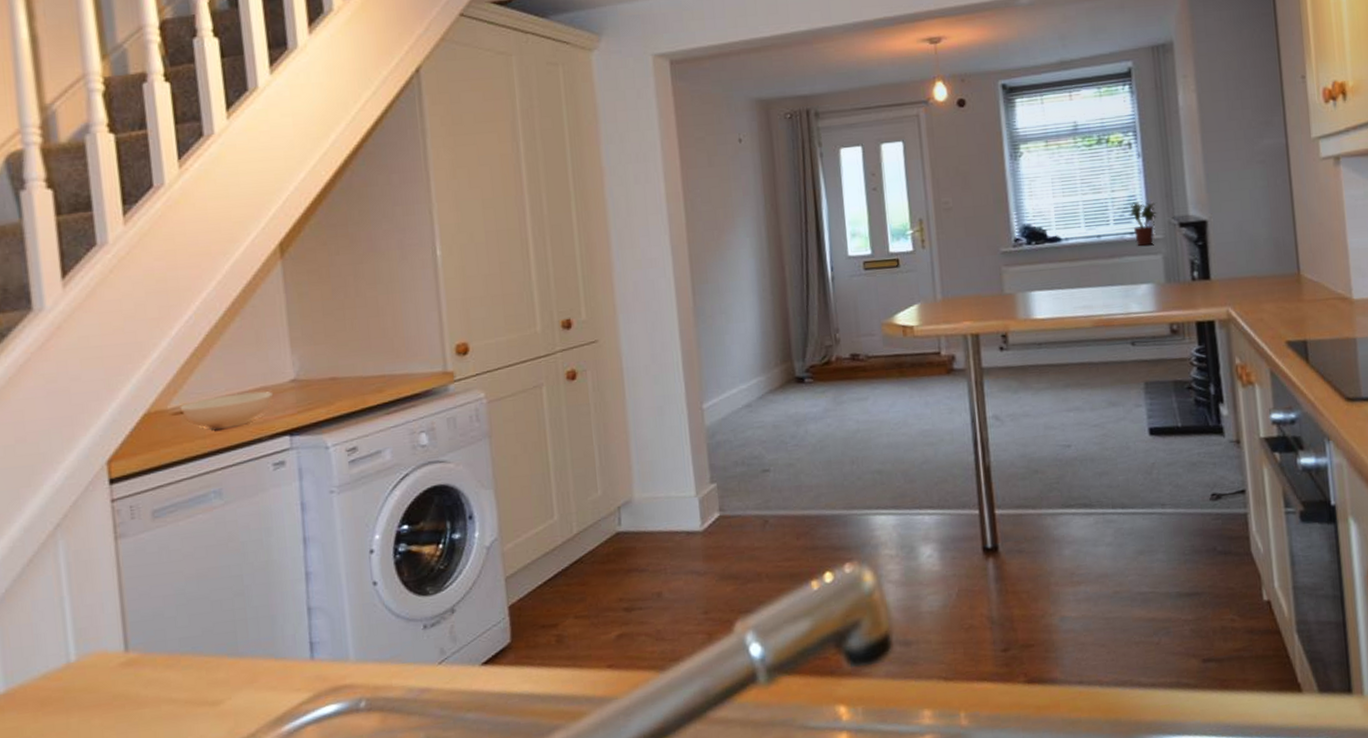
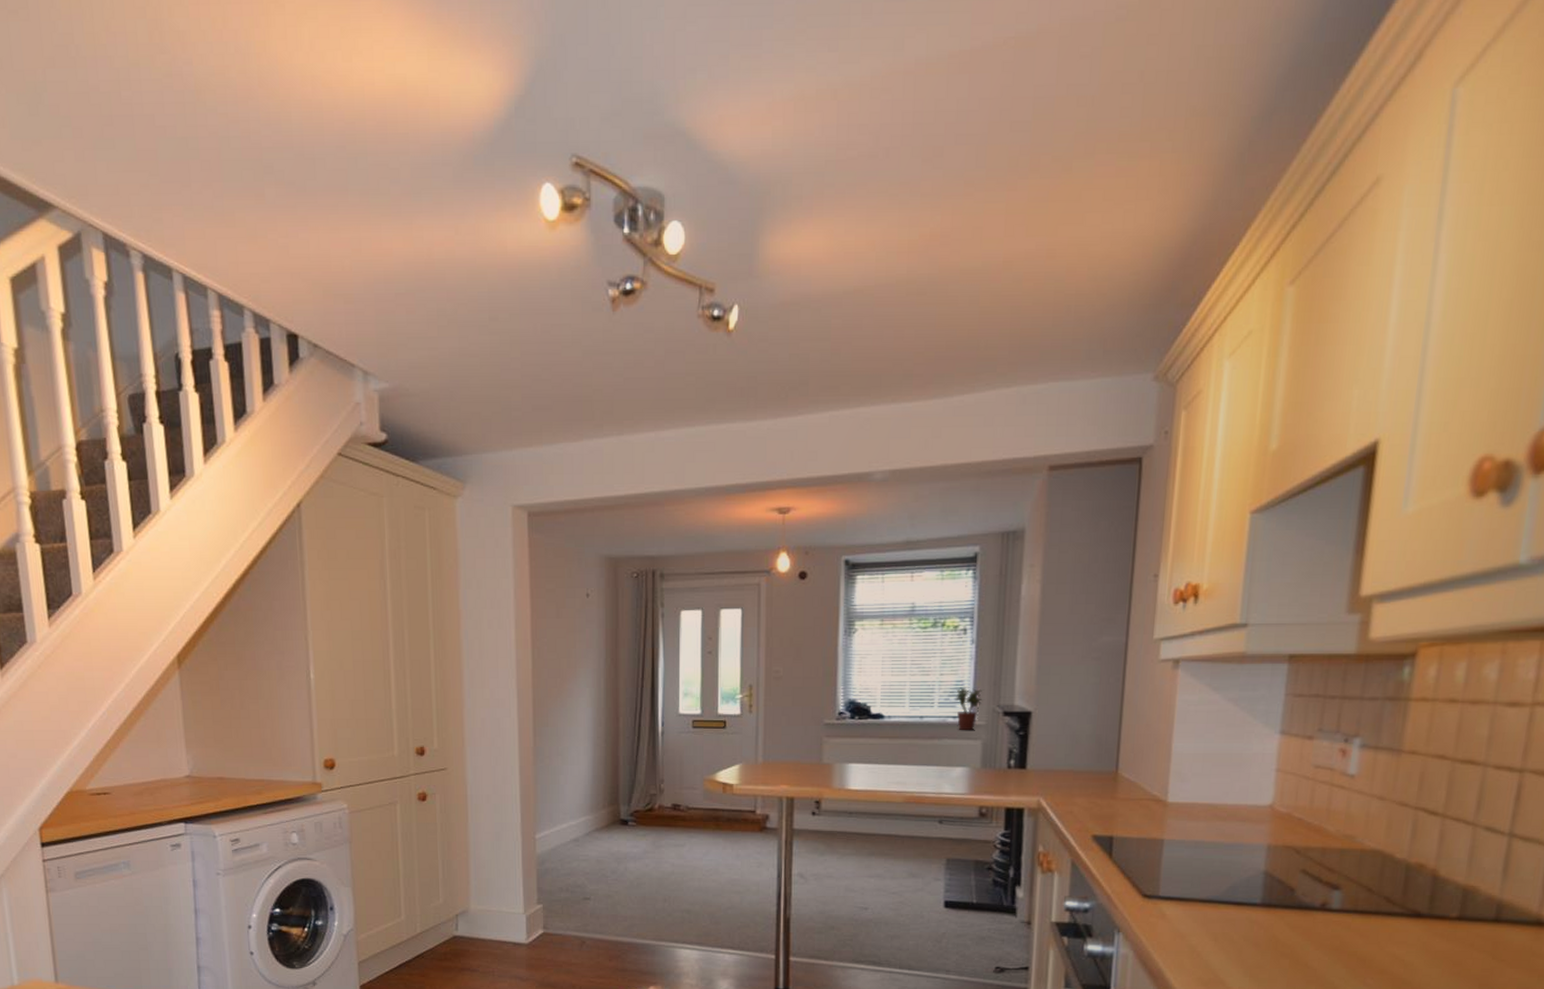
bowl: present [180,391,274,430] -> none [96,783,172,811]

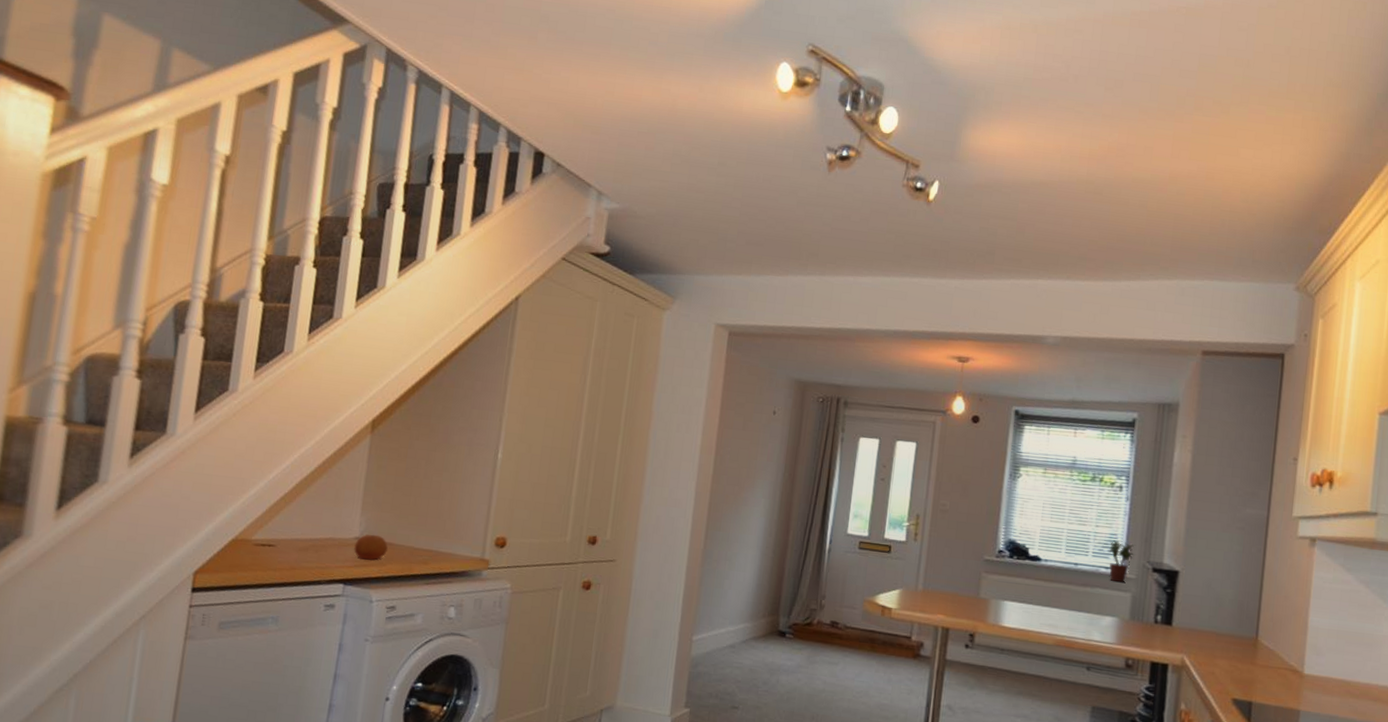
fruit: none [187,771,220,798] -> present [354,534,388,561]

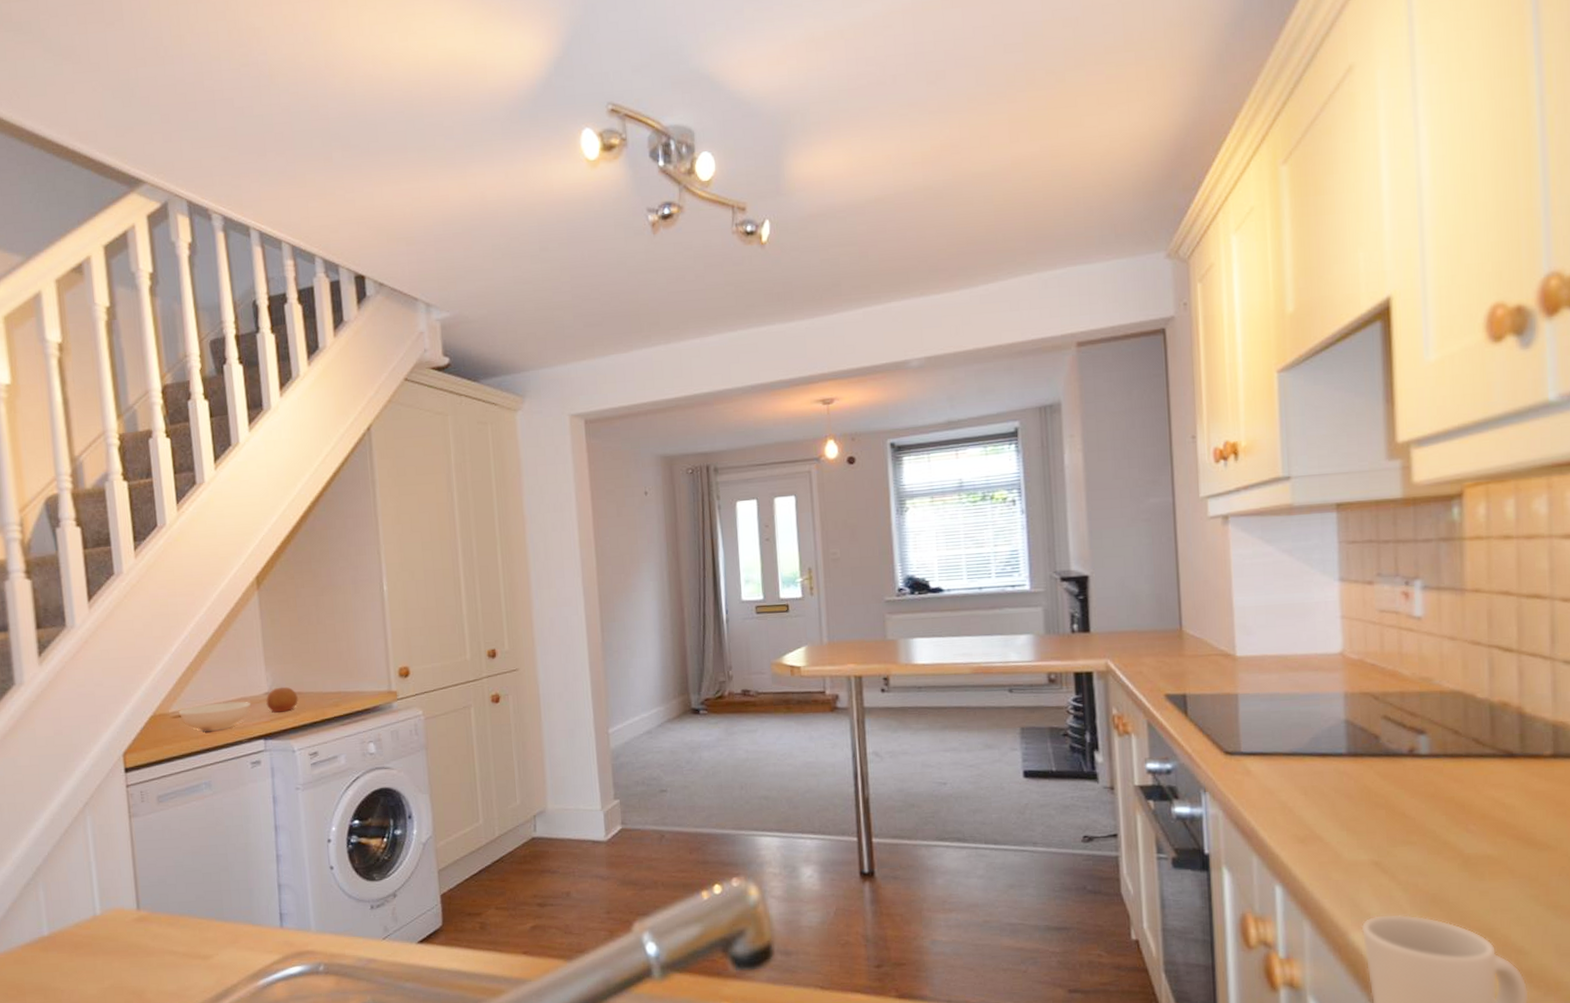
bowl: none [261,537,339,567] -> present [178,701,252,732]
potted plant: present [1109,540,1134,583] -> none [1012,556,1038,599]

